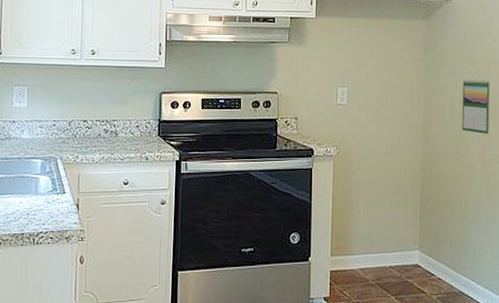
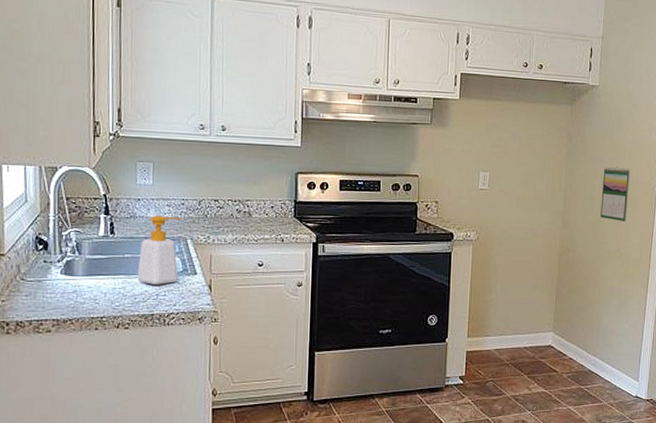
soap bottle: none [9,137,53,204] -> present [137,216,182,285]

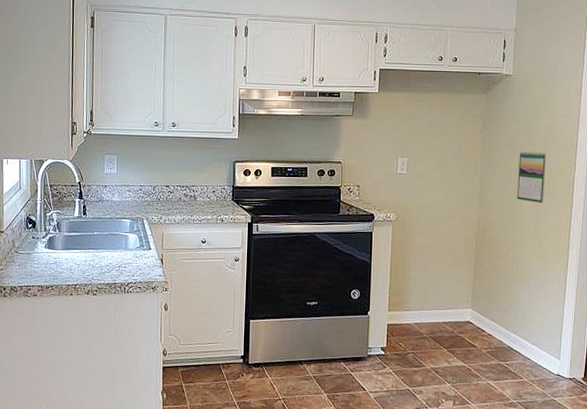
soap bottle: present [137,216,182,285] -> none [103,199,140,258]

